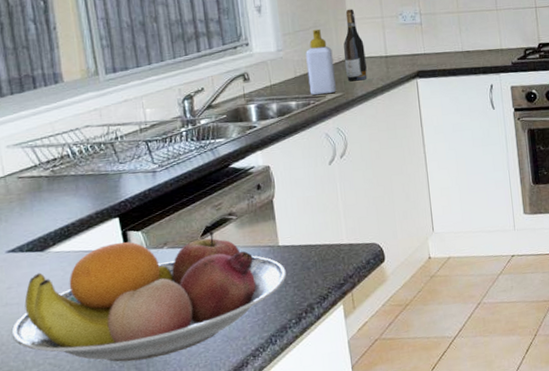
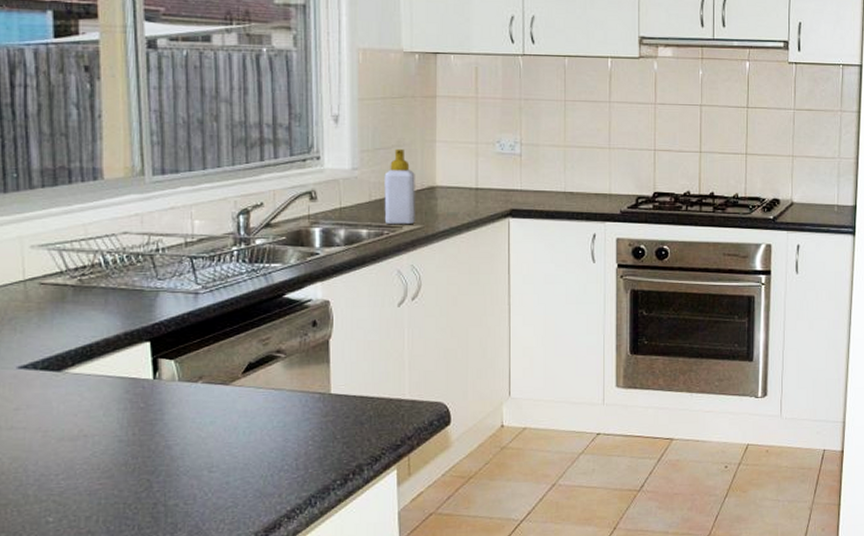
fruit bowl: present [11,231,286,362] -> none [14,368,335,509]
wine bottle: present [343,9,368,82] -> none [428,129,453,213]

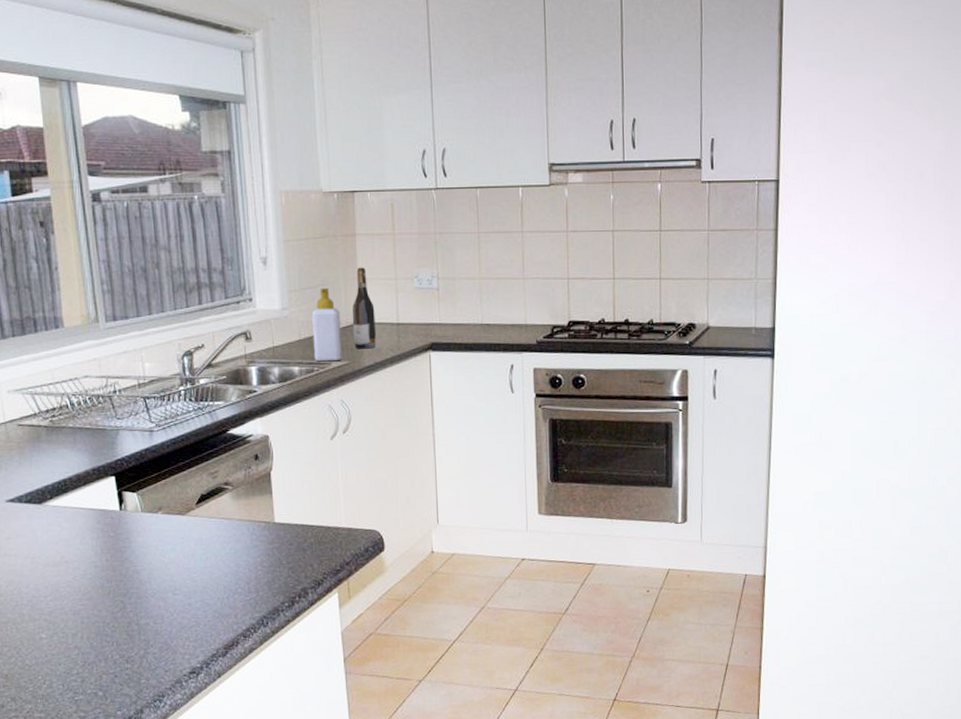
wine bottle: none [428,129,453,213] -> present [352,267,376,349]

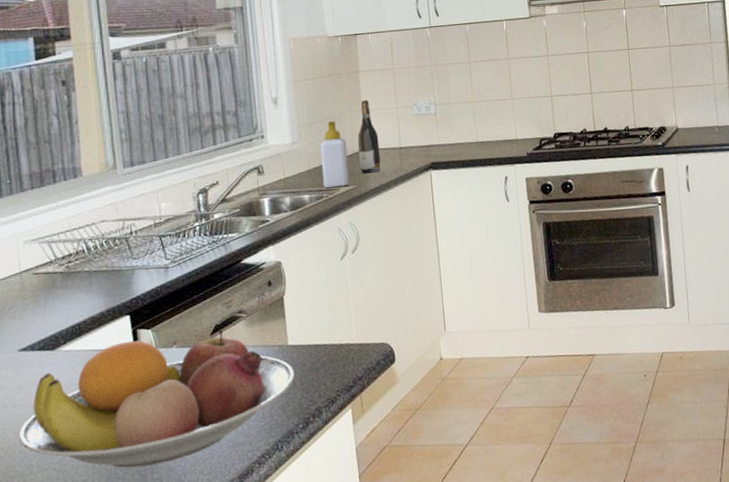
fruit bowl: none [9,500,281,627] -> present [18,329,295,468]

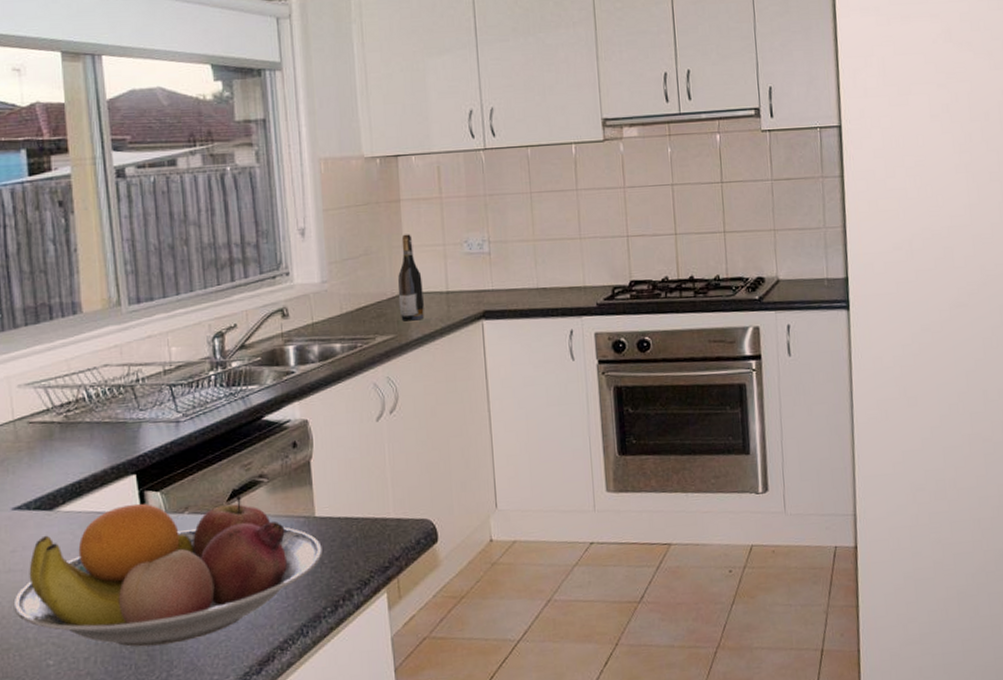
soap bottle: present [320,120,350,189] -> none [354,257,388,337]

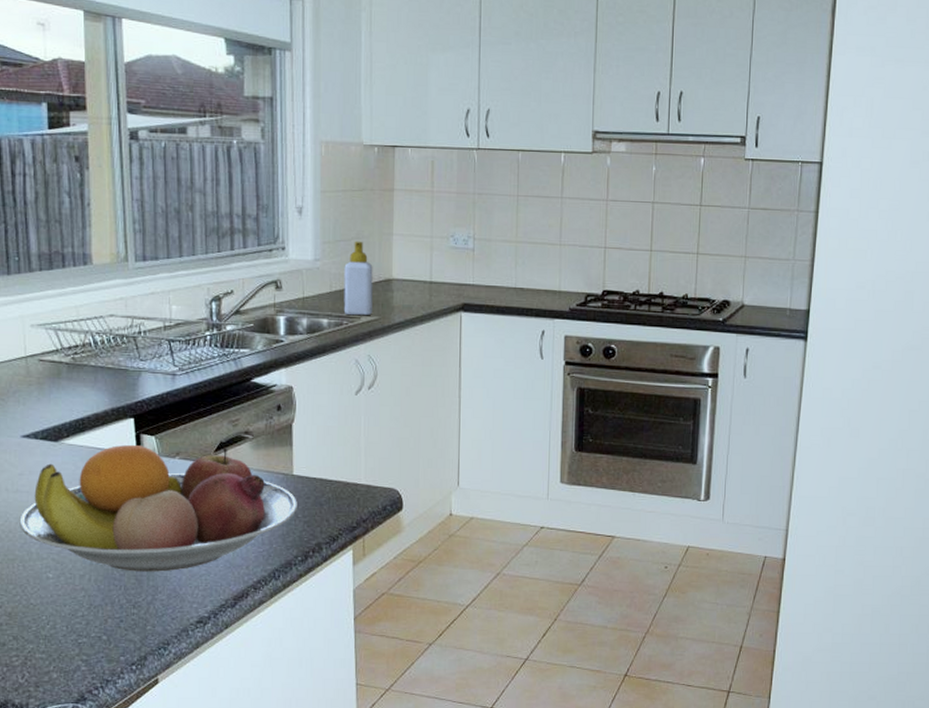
soap bottle: none [354,257,388,337] -> present [343,241,373,316]
wine bottle: present [397,234,425,321] -> none [384,223,408,306]

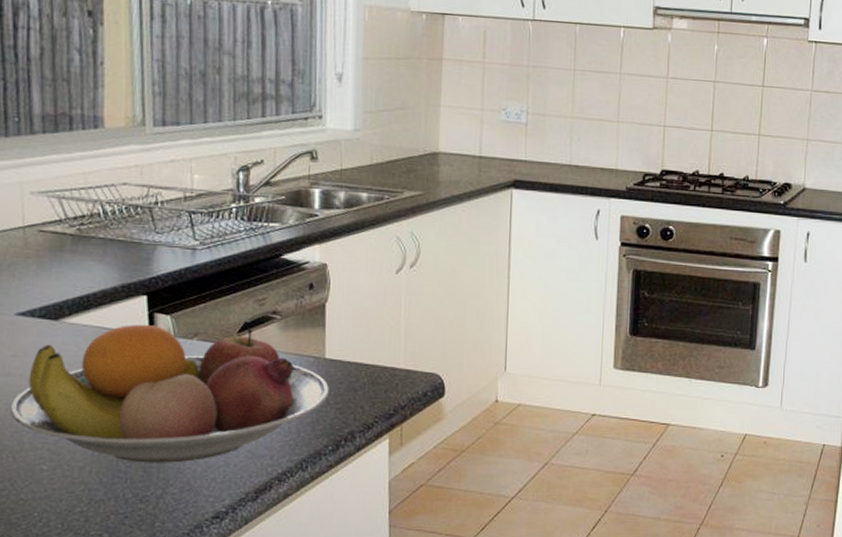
soap bottle: present [343,241,373,316] -> none [385,111,418,191]

